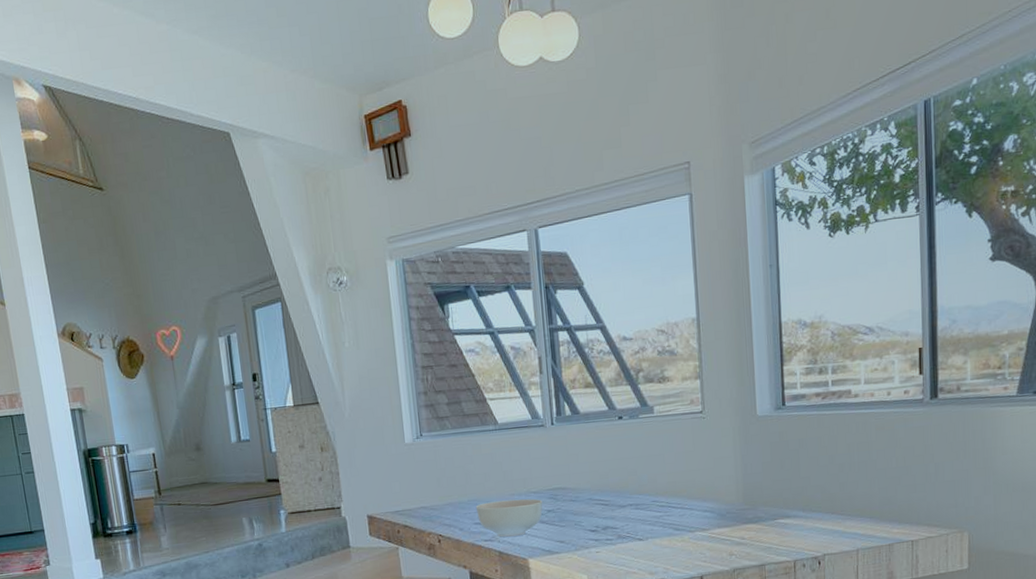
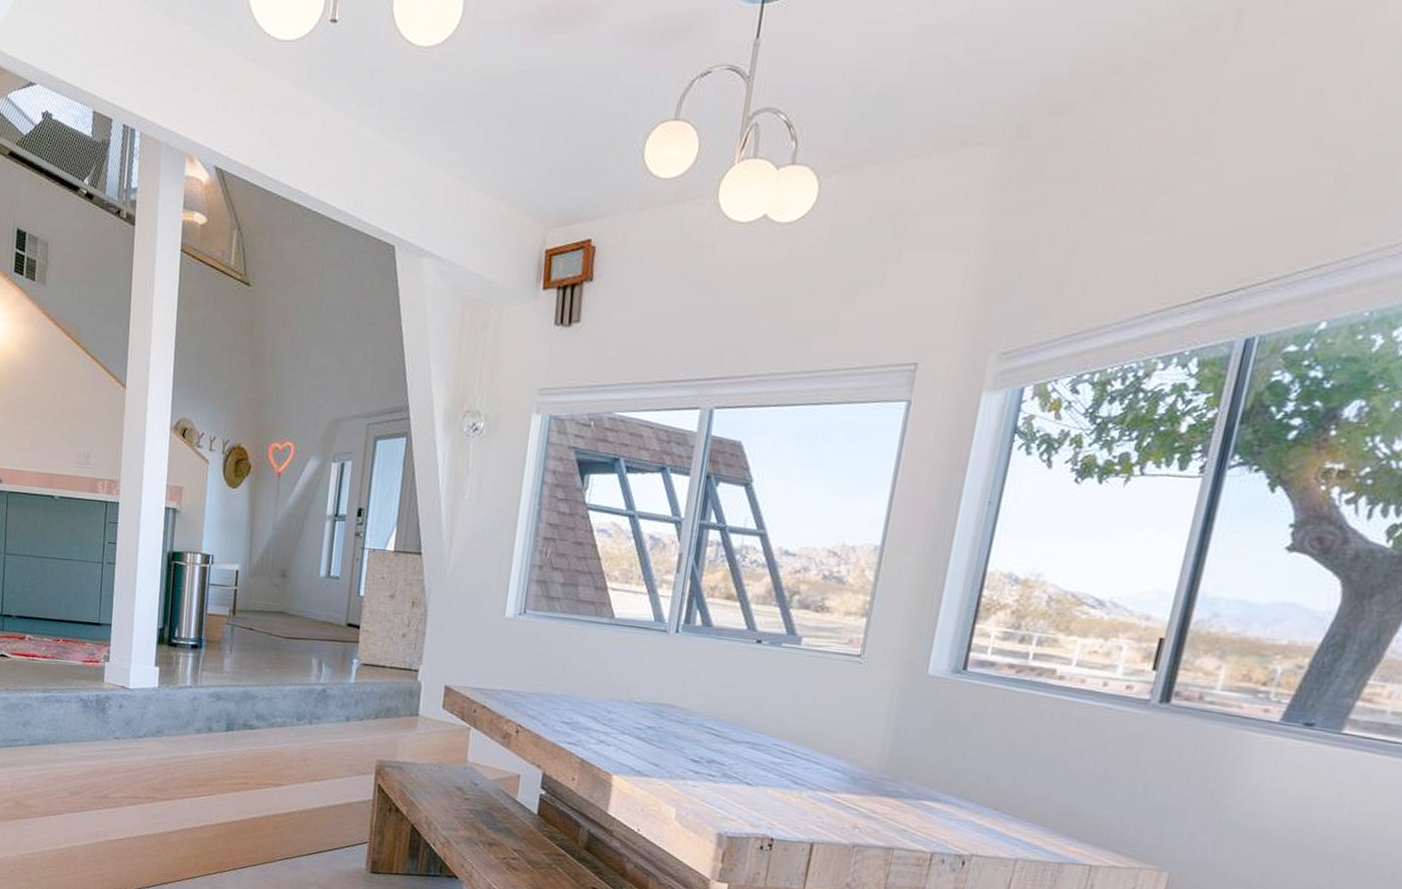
bowl: present [475,498,543,537] -> none [566,701,645,747]

